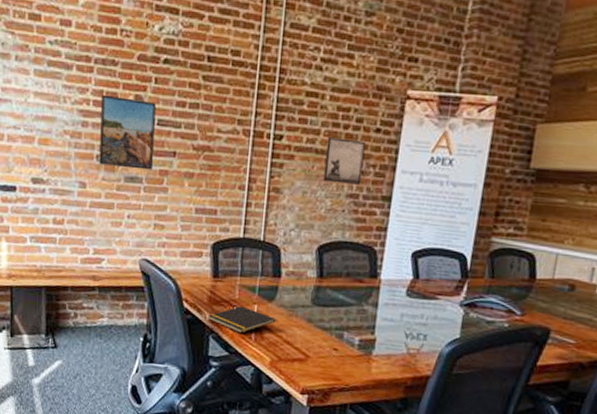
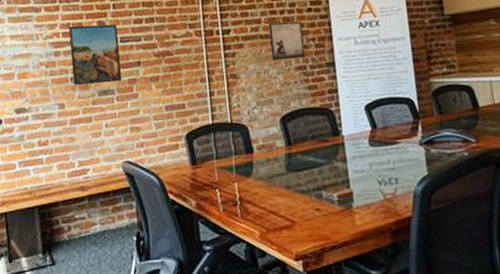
notepad: present [208,306,276,334] -> none [193,186,258,213]

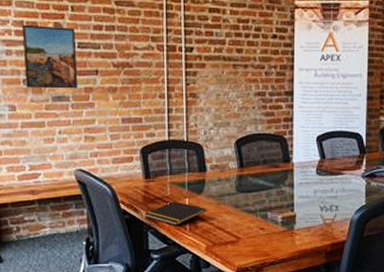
notepad: none [193,186,258,213] -> present [144,201,207,226]
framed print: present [268,21,306,61] -> none [232,45,266,84]

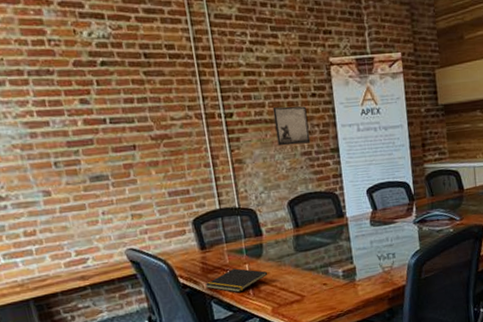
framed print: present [21,24,77,89] -> none [43,103,116,171]
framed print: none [232,45,266,84] -> present [272,106,311,146]

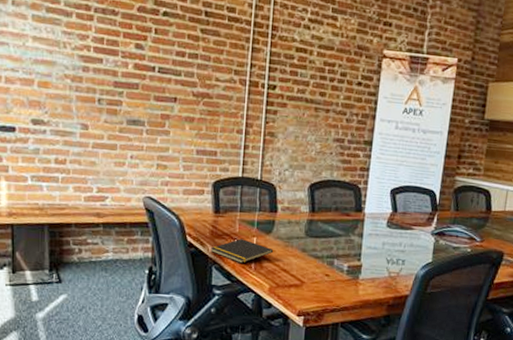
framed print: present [272,106,311,146] -> none [313,88,349,131]

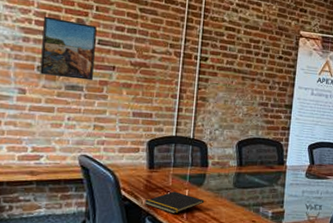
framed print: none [101,42,156,114] -> present [40,16,97,81]

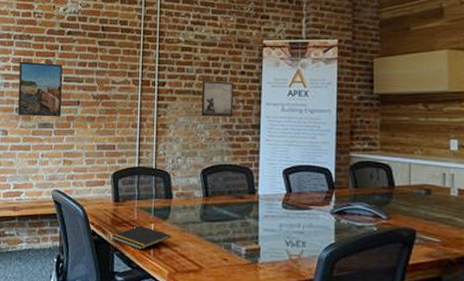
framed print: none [240,61,272,96] -> present [201,81,234,117]

